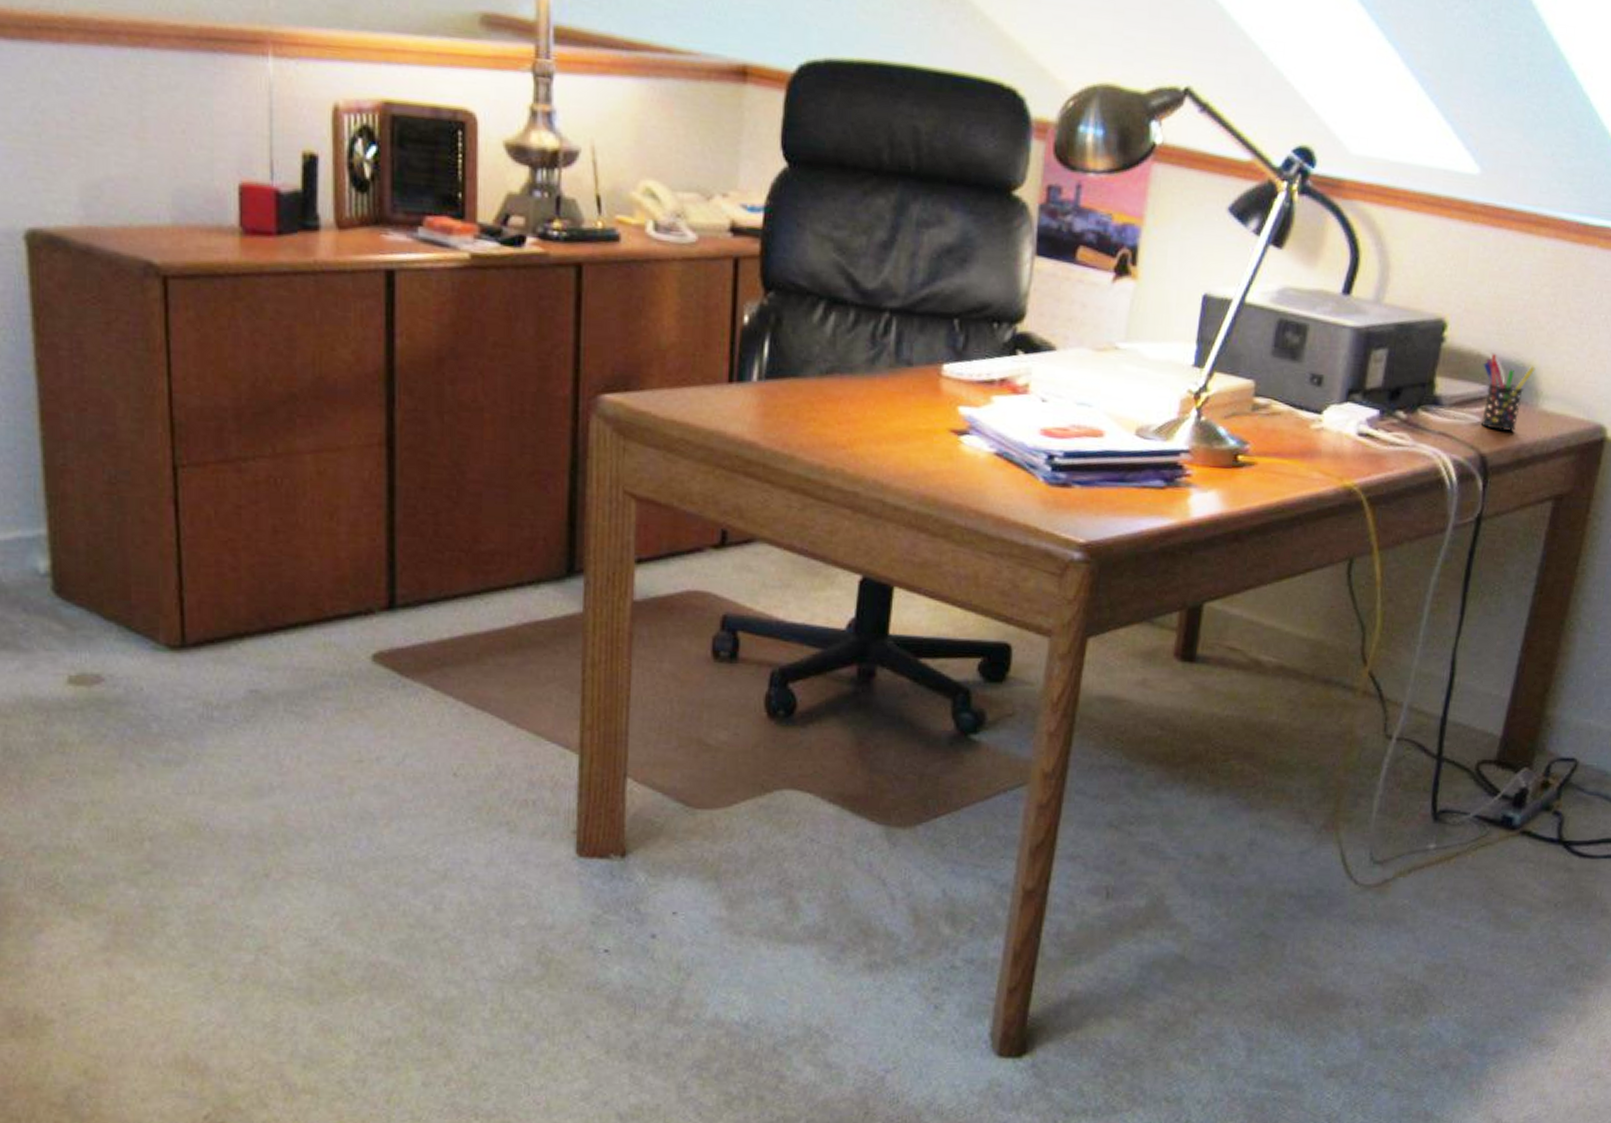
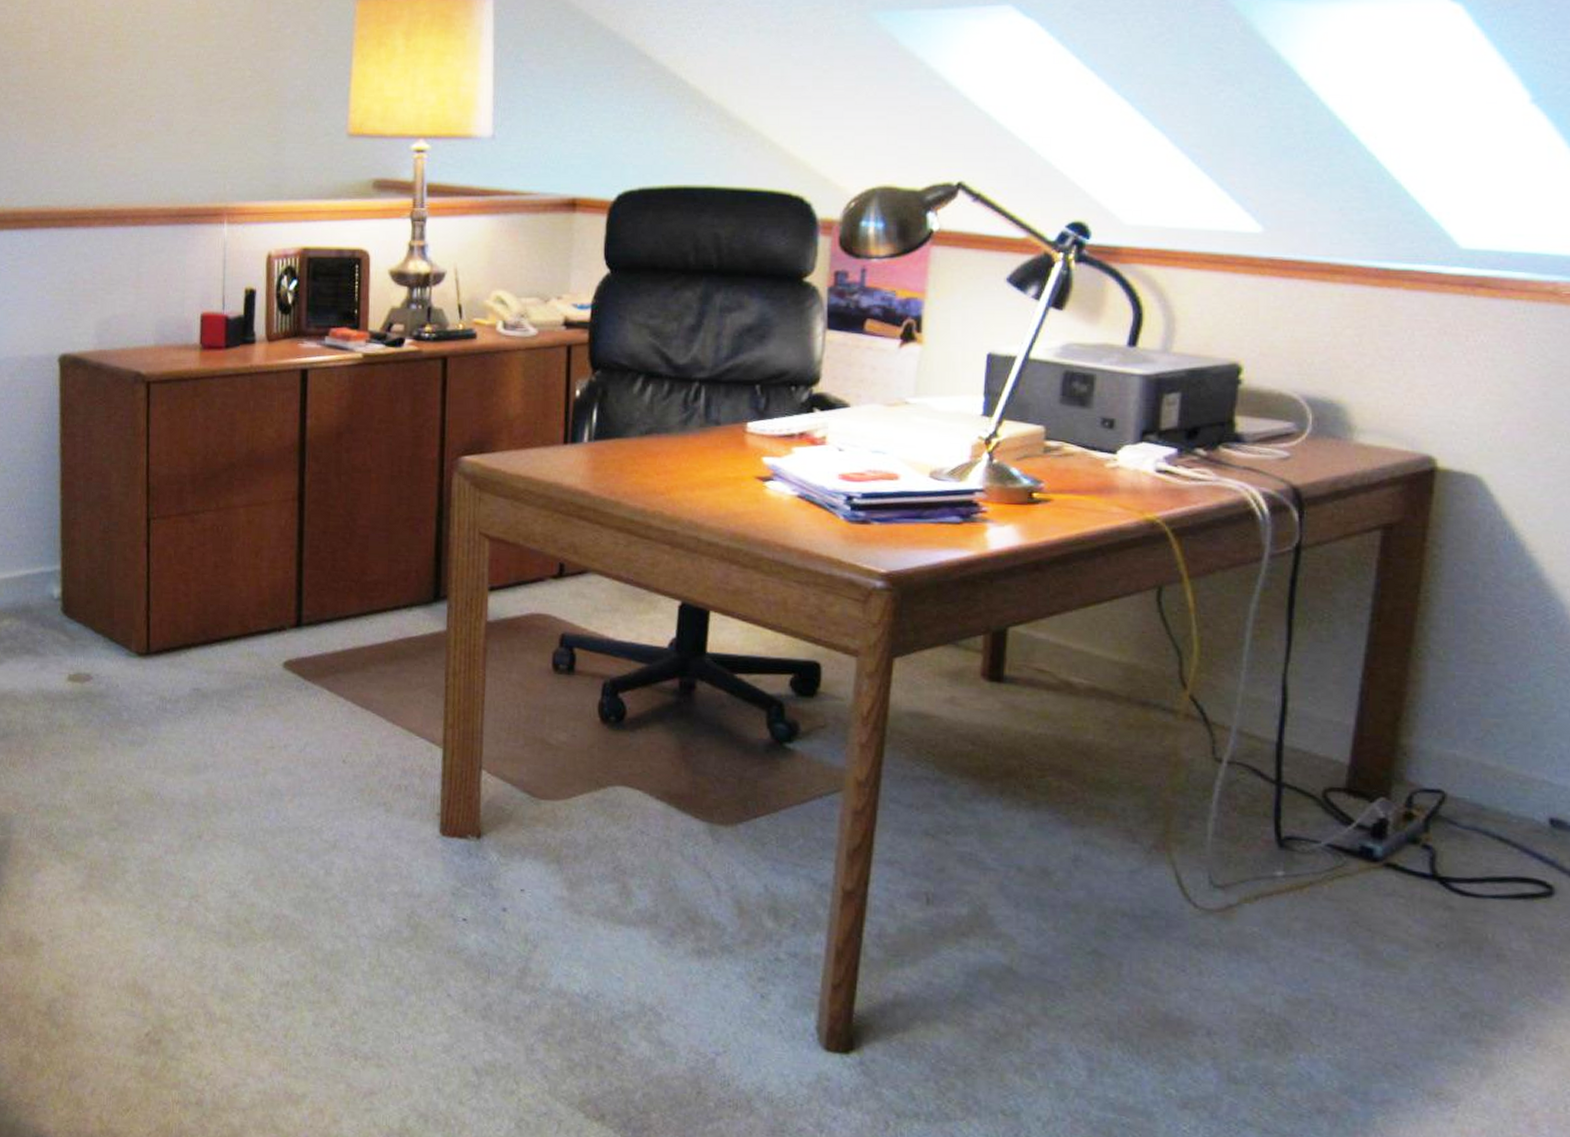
pen holder: present [1480,353,1536,432] -> none [1286,392,1346,465]

